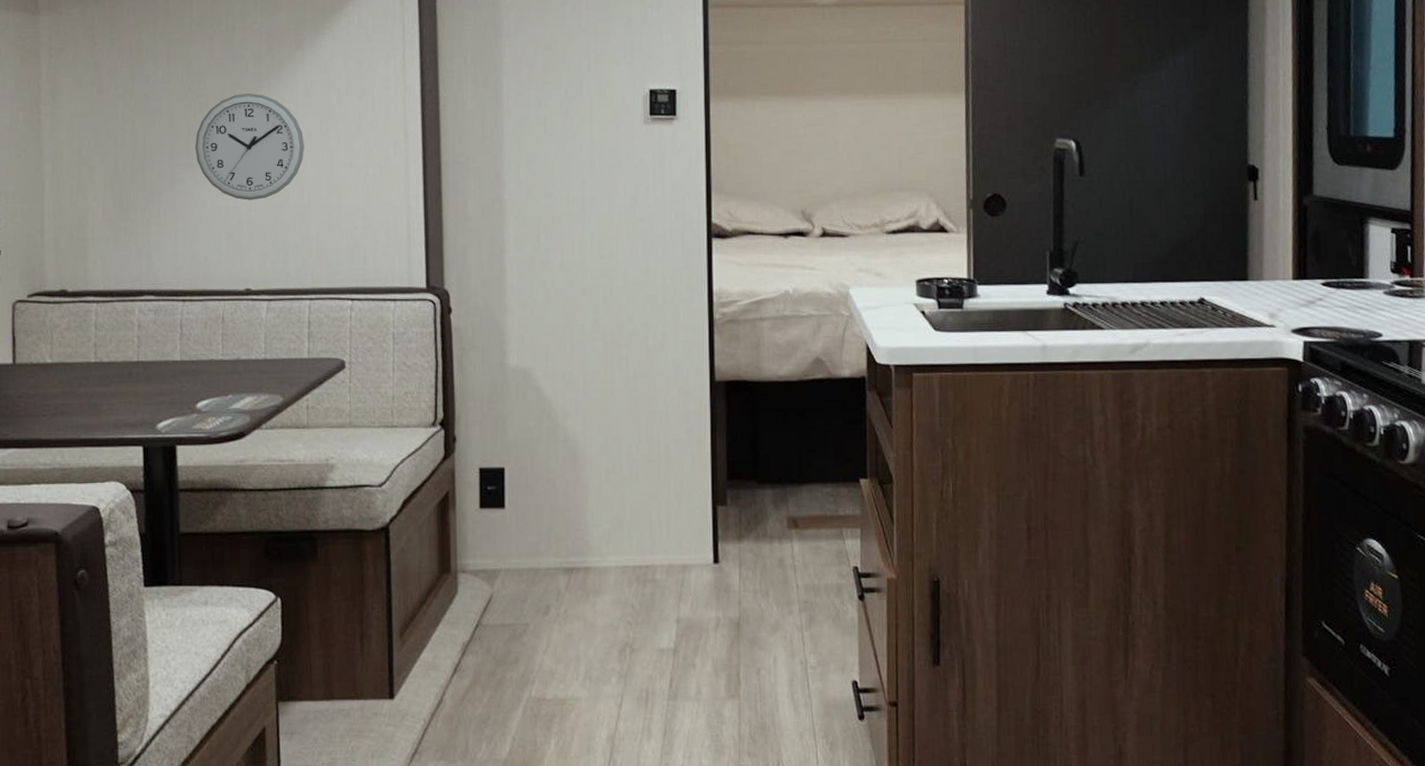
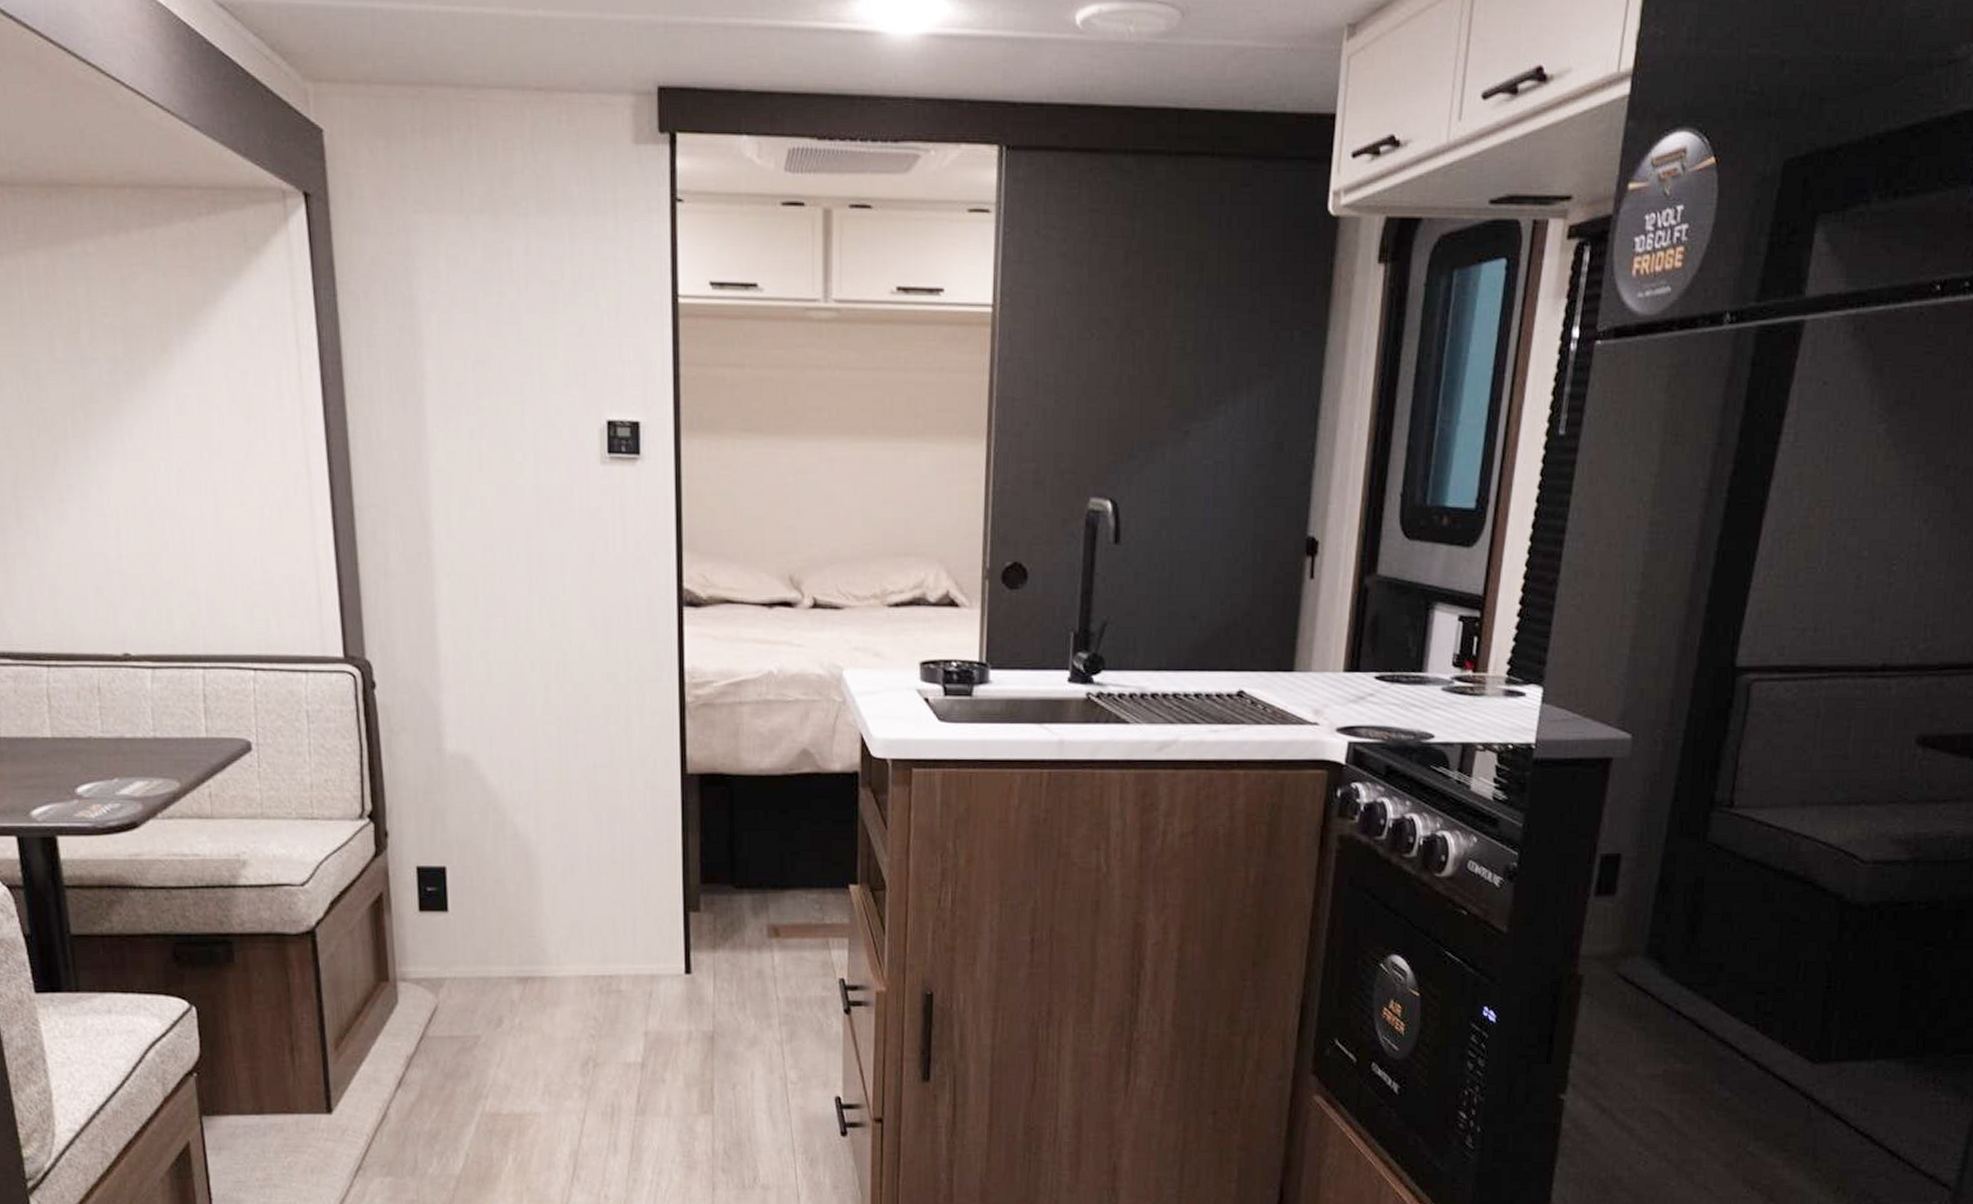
wall clock: present [195,92,304,200] -> none [43,407,182,545]

